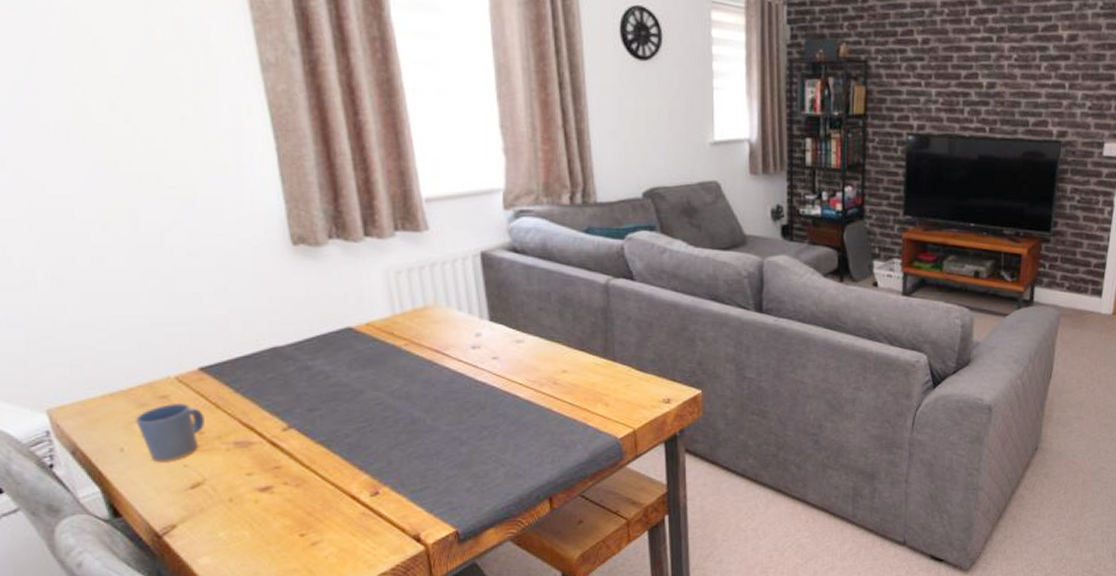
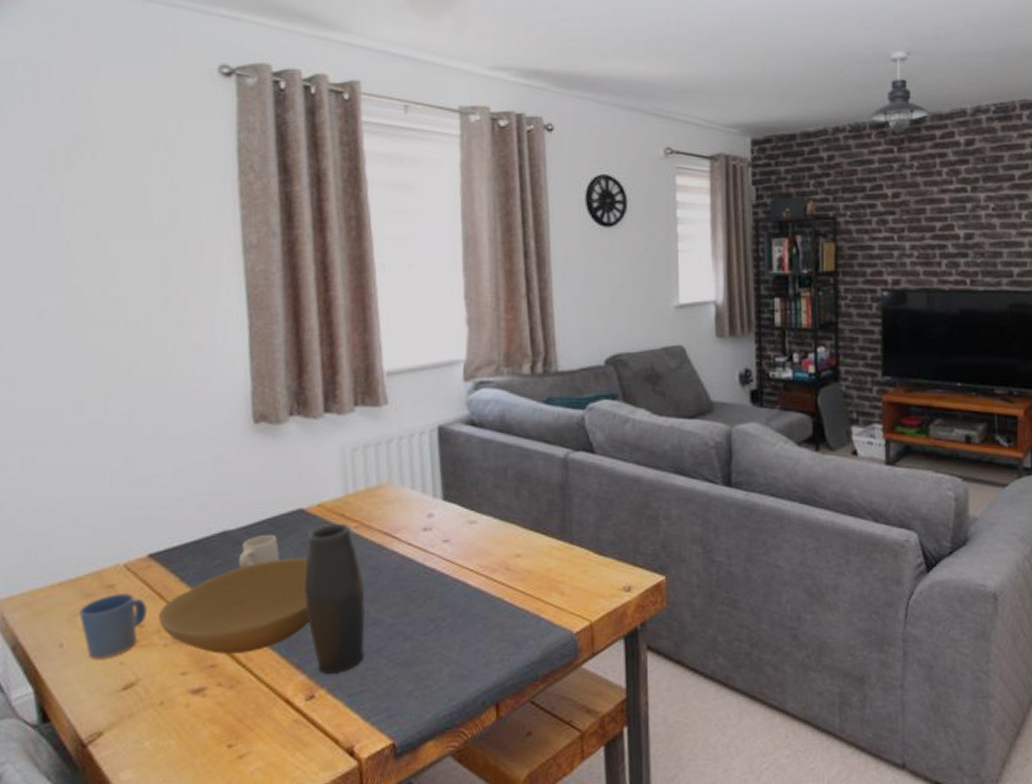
bowl: none [217,372,368,457] -> present [158,557,310,654]
mug: none [291,350,332,381] -> present [238,534,279,568]
vase: none [357,341,423,475] -> present [304,523,366,675]

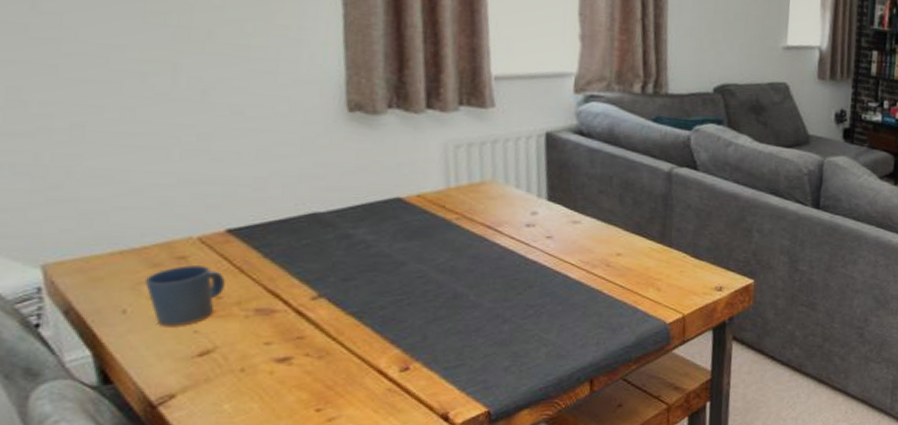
bowl: present [158,557,310,654] -> none [238,242,406,327]
mug: present [238,534,279,568] -> none [328,218,374,249]
vase: present [304,523,366,675] -> none [400,213,465,350]

